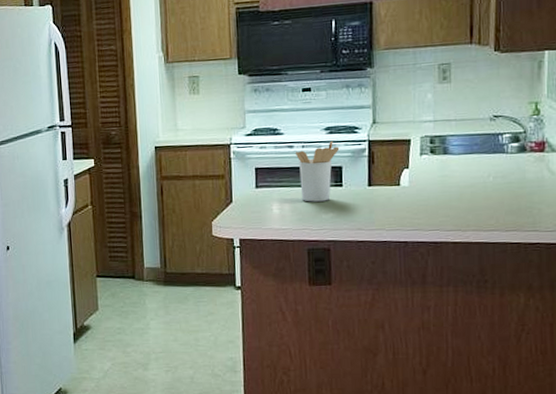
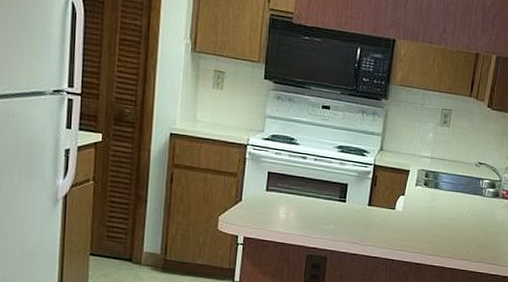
utensil holder: present [295,140,340,202] -> none [307,159,348,214]

